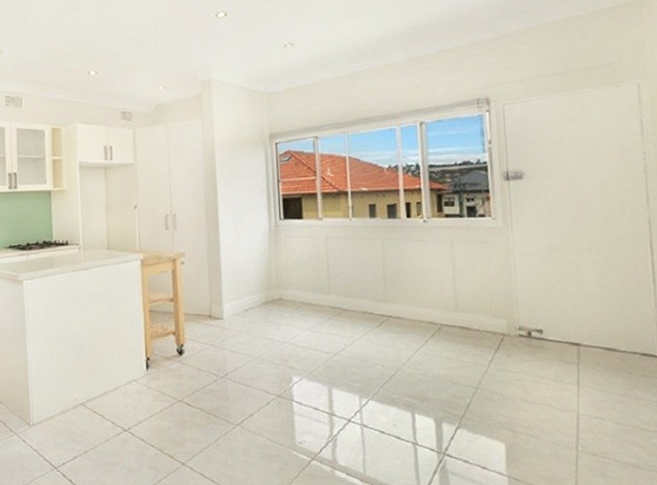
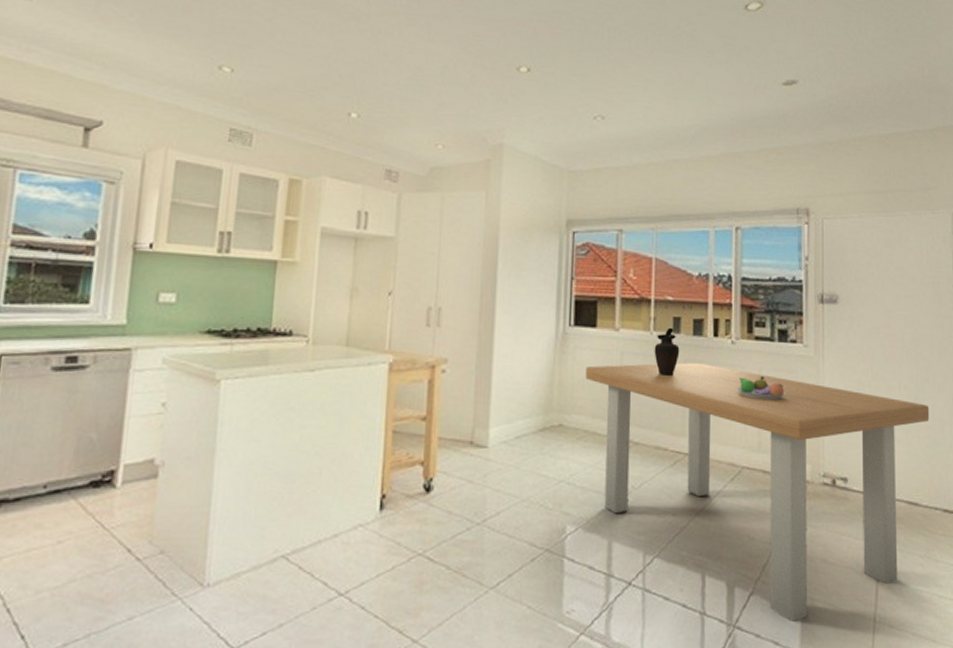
dining table: none [297,240,624,450] -> present [585,362,930,621]
ceramic pitcher: none [354,213,377,254] -> present [654,327,680,376]
fruit bowl: none [431,248,478,268] -> present [736,376,786,401]

